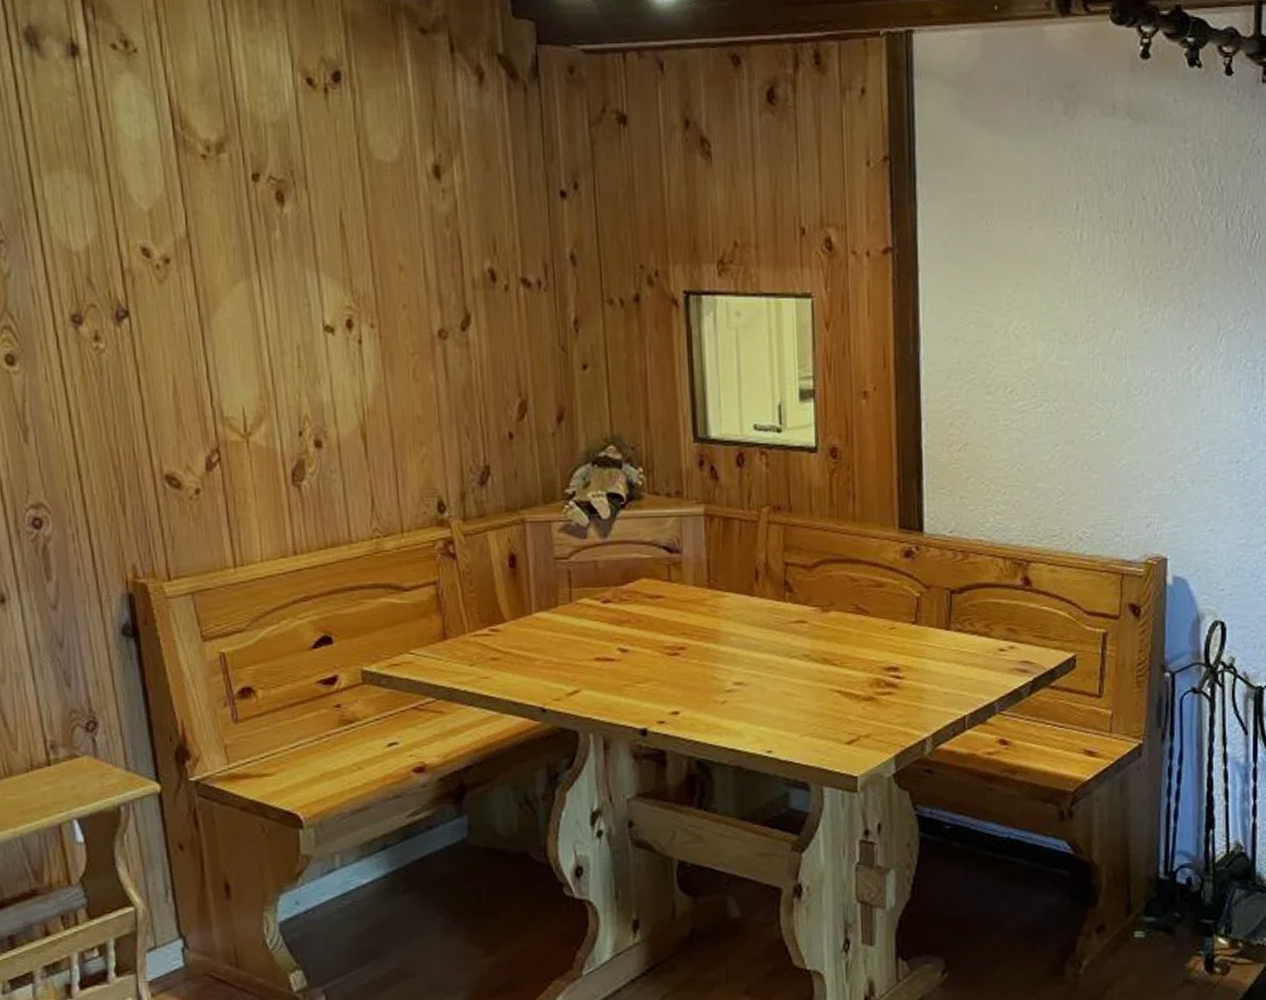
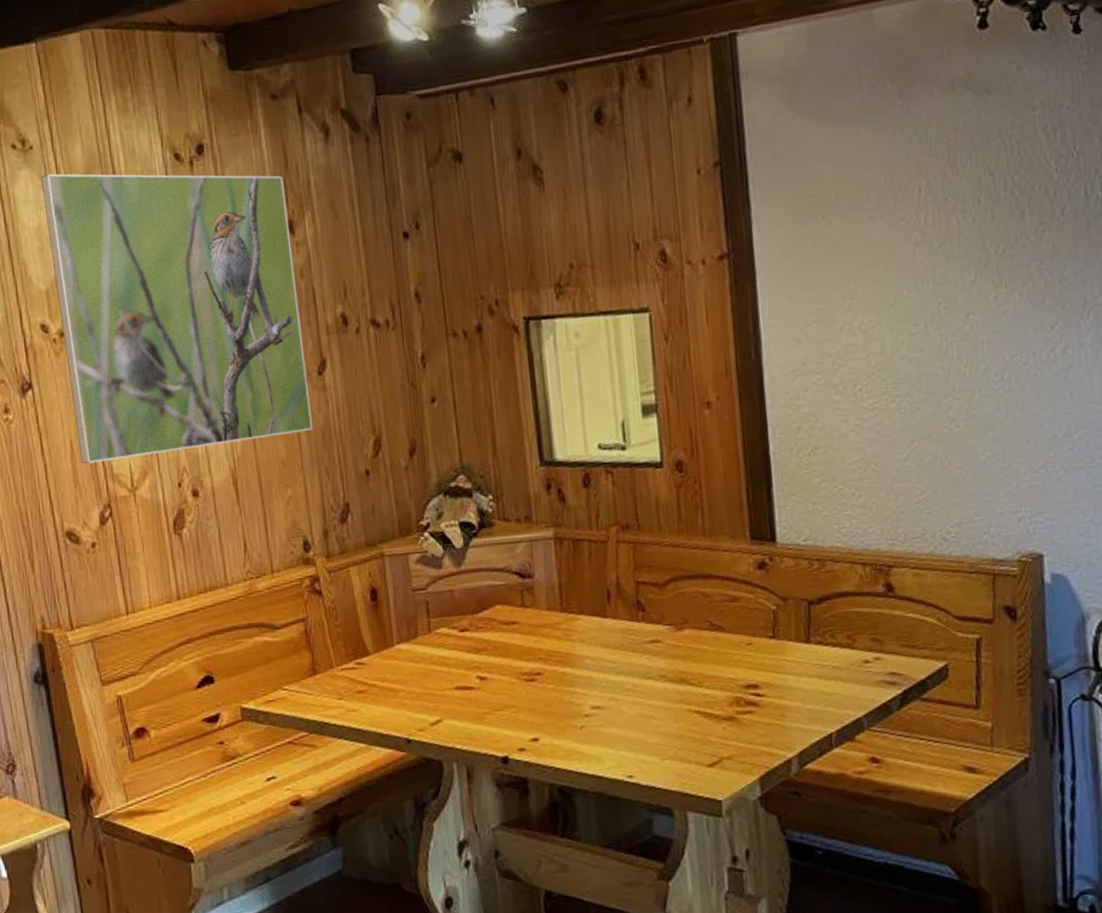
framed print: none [145,82,453,404] -> present [40,173,313,464]

